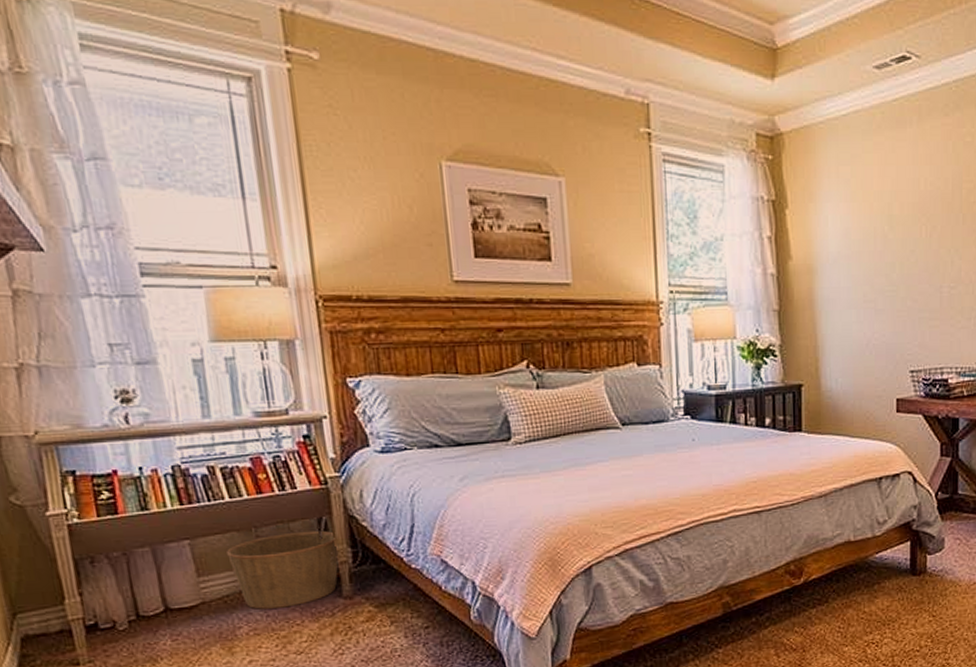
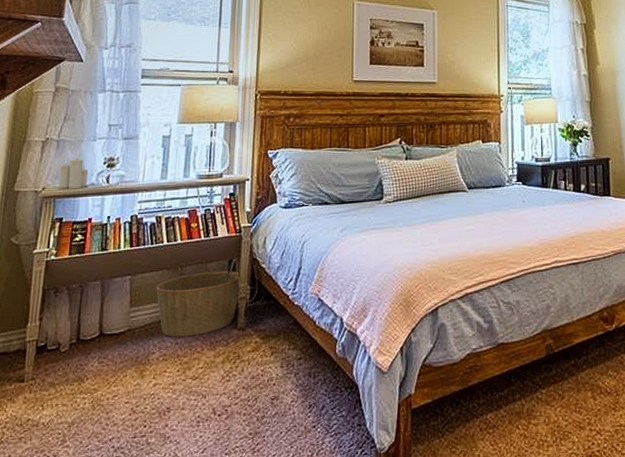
candle: none [51,391,101,435] -> present [58,158,89,191]

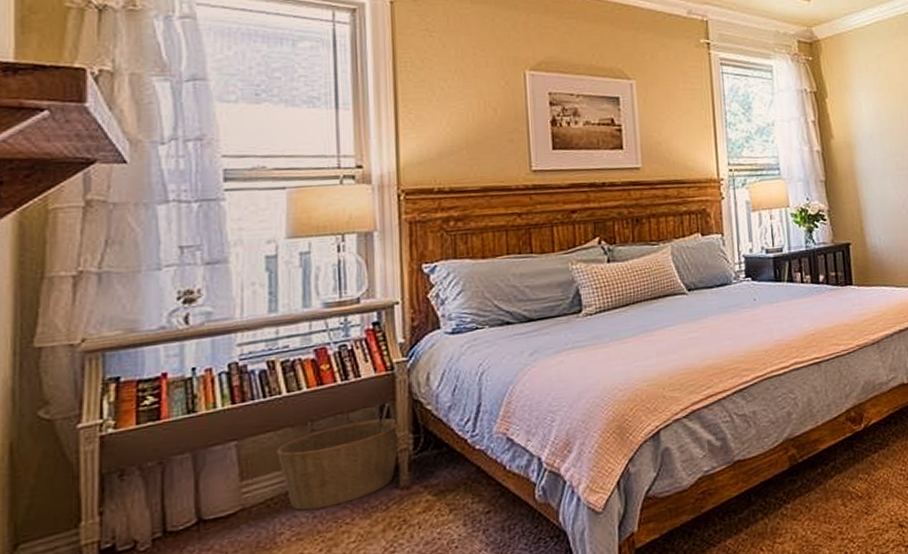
candle: present [58,158,89,191] -> none [107,295,157,341]

